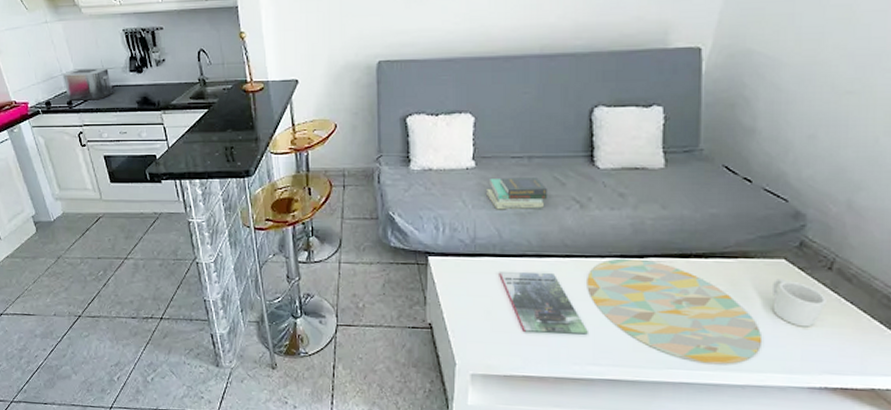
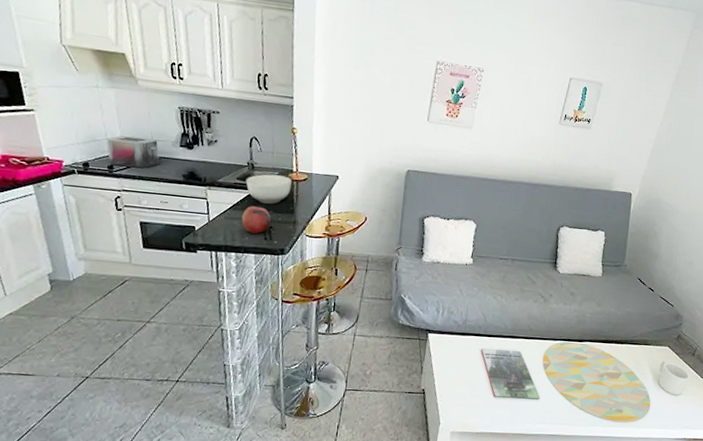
bowl: none [199,88,247,122] -> present [245,174,292,204]
fruit: none [200,126,231,156] -> present [241,206,271,234]
books: present [487,176,548,210] -> none [478,274,523,300]

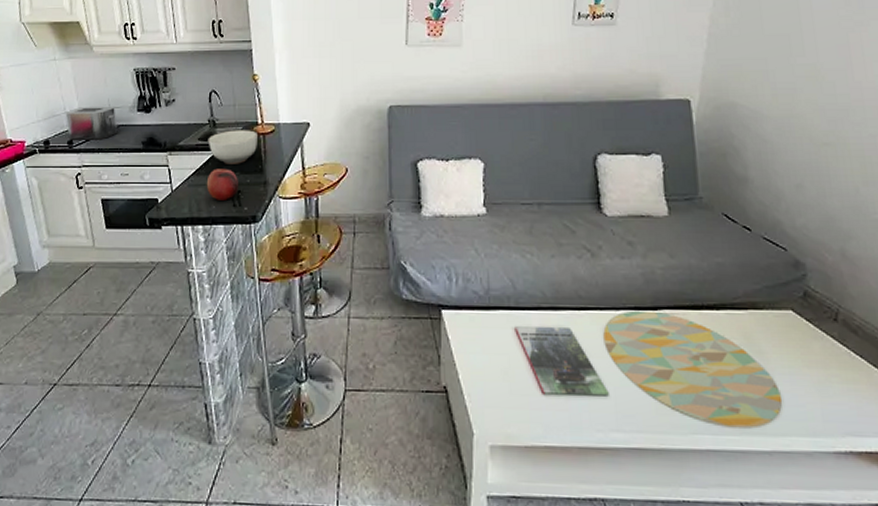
mug: present [658,360,690,396] -> none [783,331,838,384]

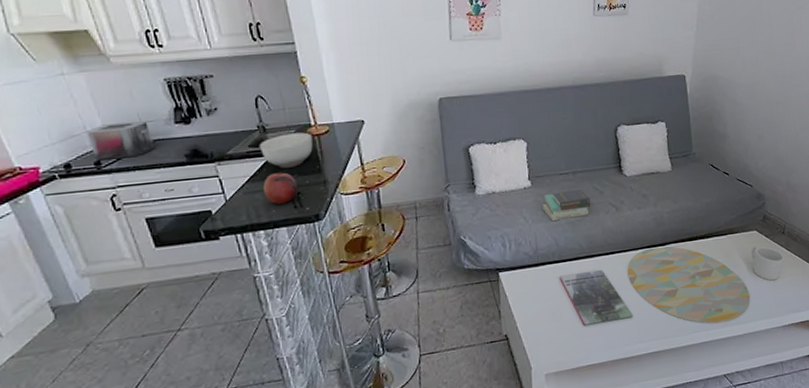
books: none [498,224,560,259] -> present [542,188,591,222]
mug: none [783,331,838,384] -> present [750,246,785,281]

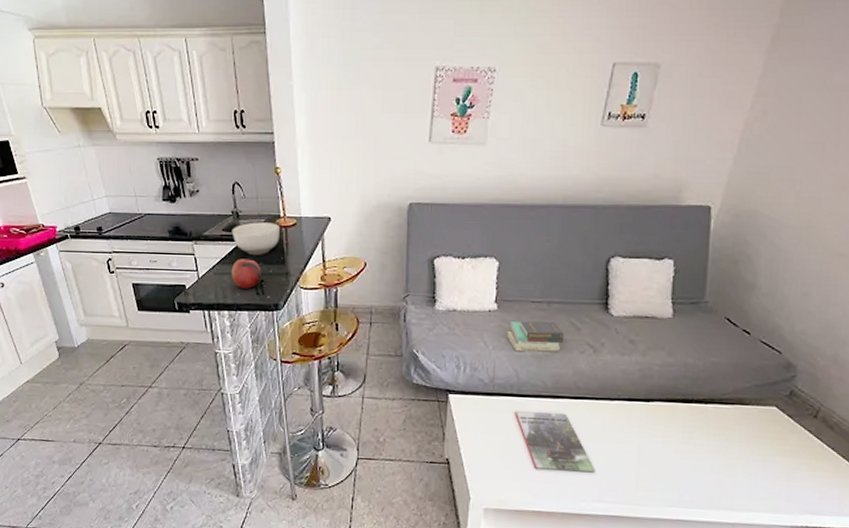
toaster: present [86,121,155,161] -> none [93,195,145,228]
decorative tray: present [627,246,750,324] -> none [596,401,752,504]
mug: present [750,246,785,281] -> none [763,425,811,471]

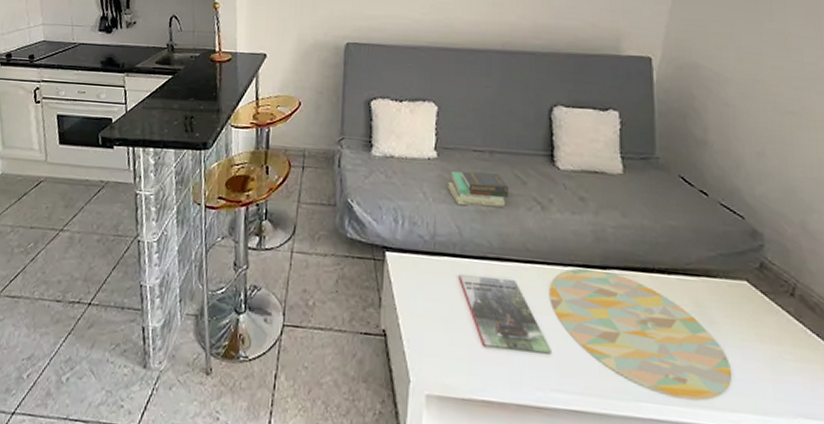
bowl: present [231,222,280,255] -> none [165,56,214,90]
fruit: present [231,258,261,289] -> none [160,93,192,125]
decorative tray: none [596,401,752,504] -> present [549,268,731,401]

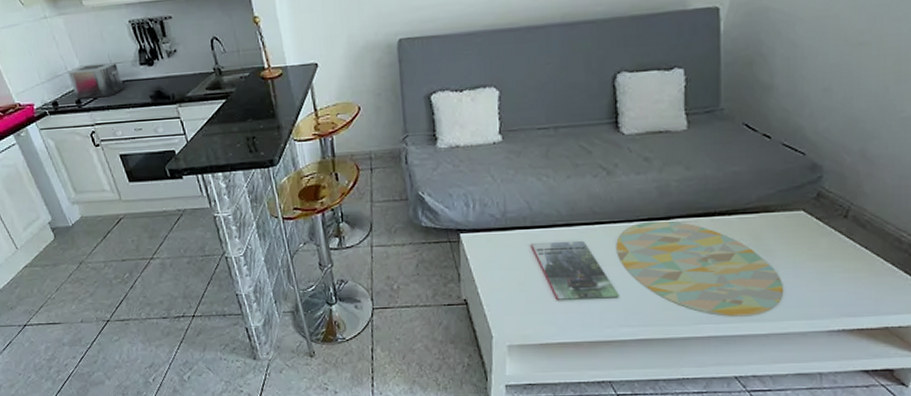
toaster: none [29,23,79,57] -> present [67,62,124,100]
books: present [448,171,510,207] -> none [514,146,576,183]

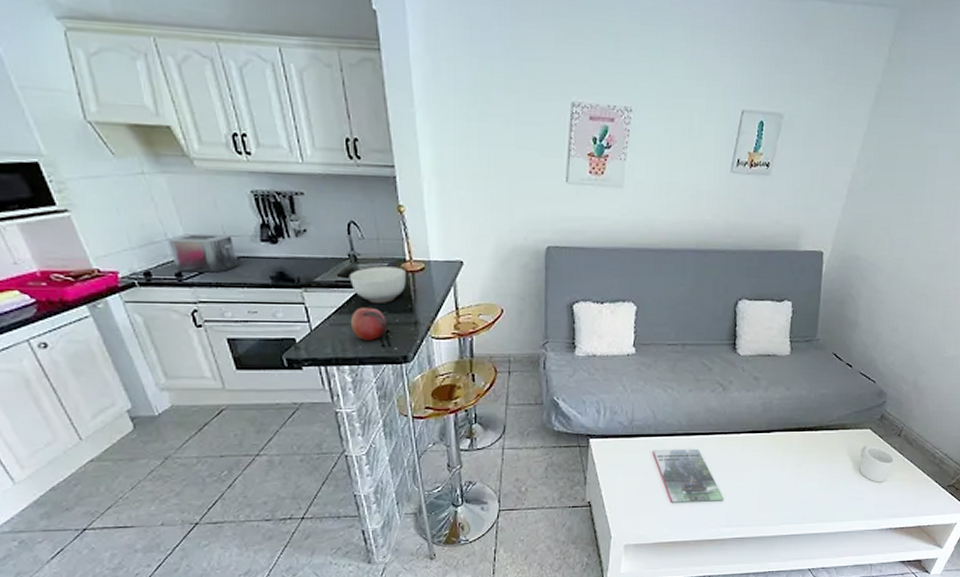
bowl: none [215,75,267,112] -> present [349,266,406,303]
fruit: none [220,116,253,148] -> present [350,307,386,340]
decorative tray: present [616,220,783,317] -> none [725,433,851,518]
mug: none [791,230,843,275] -> present [859,445,895,483]

